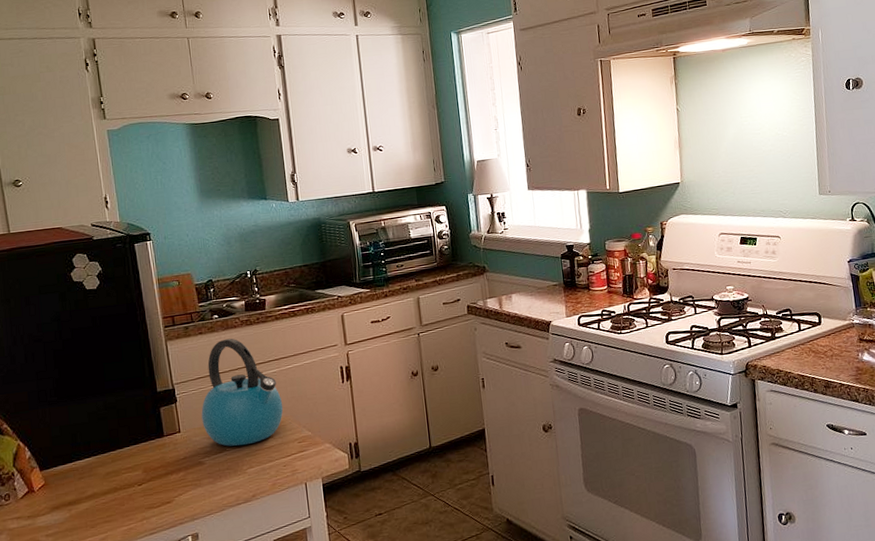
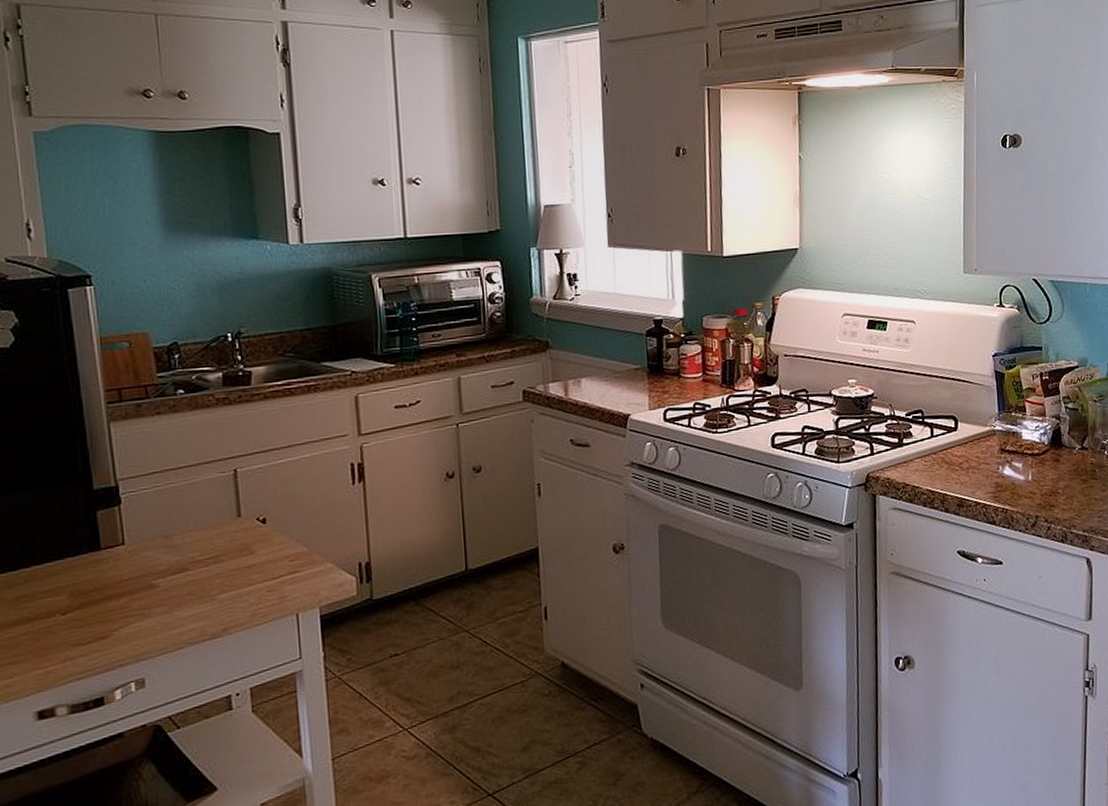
kettle: present [201,338,284,447] -> none [155,421,271,565]

